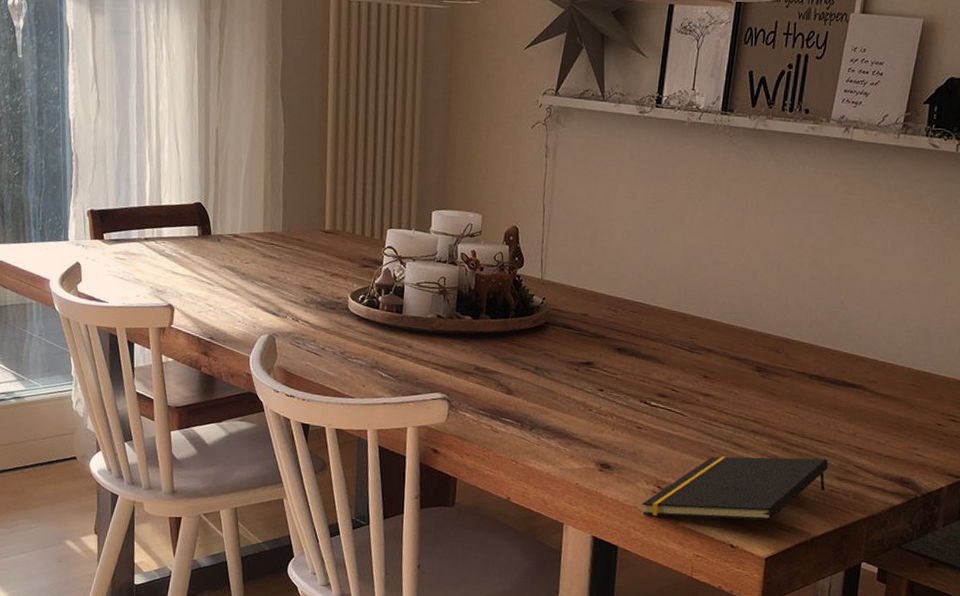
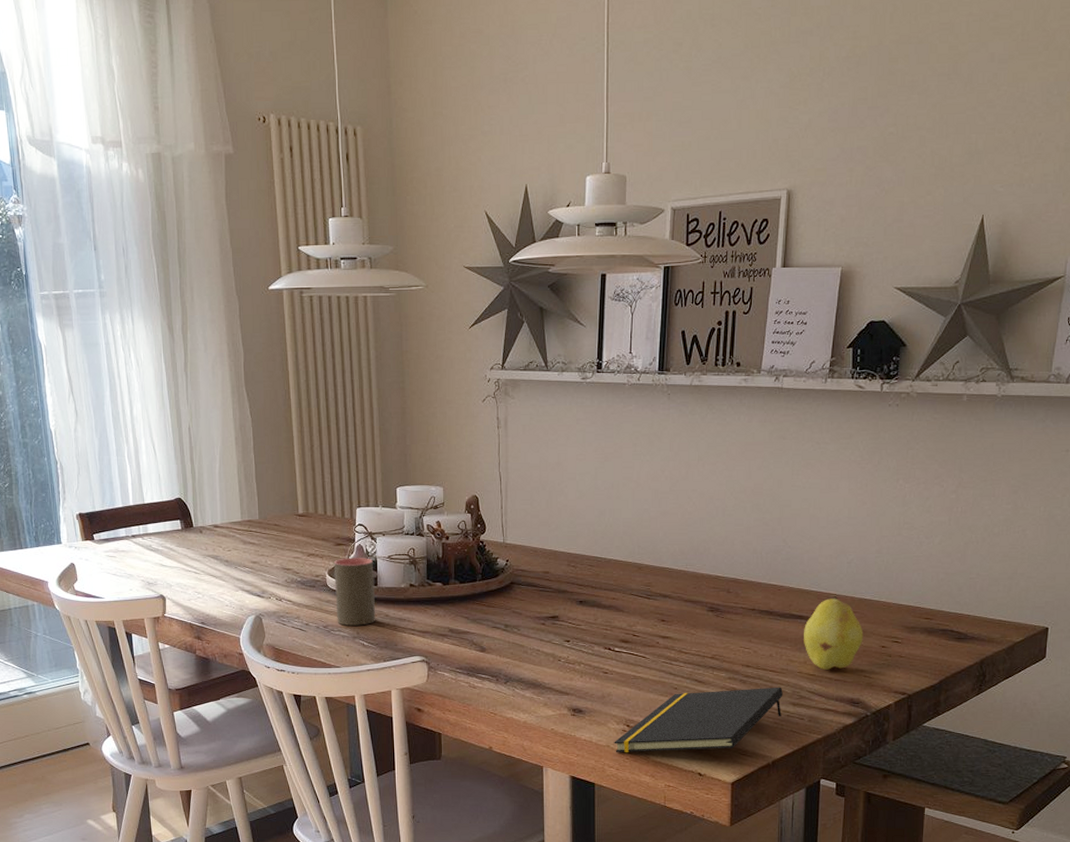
cup: none [356,281,400,355] -> present [333,558,376,626]
fruit: none [854,366,919,445] -> present [804,596,864,670]

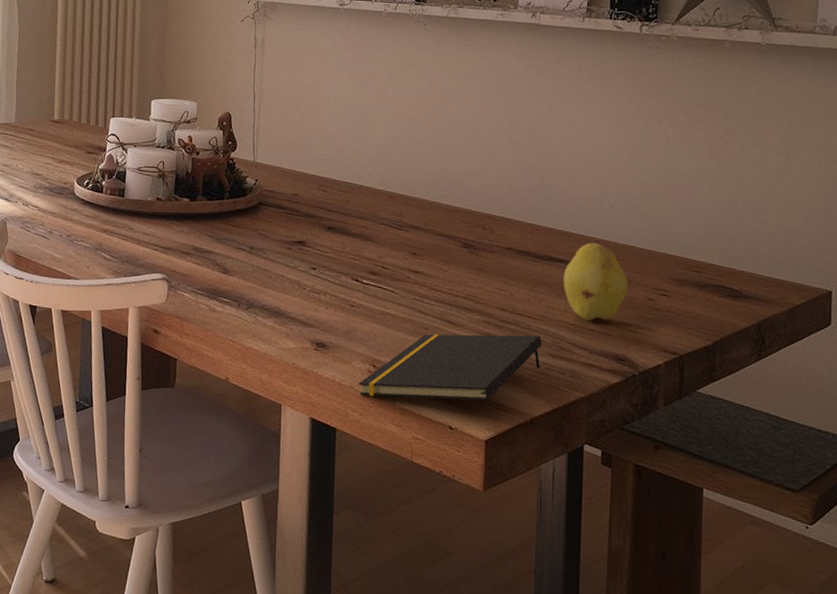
cup: present [333,558,376,626] -> none [81,166,122,237]

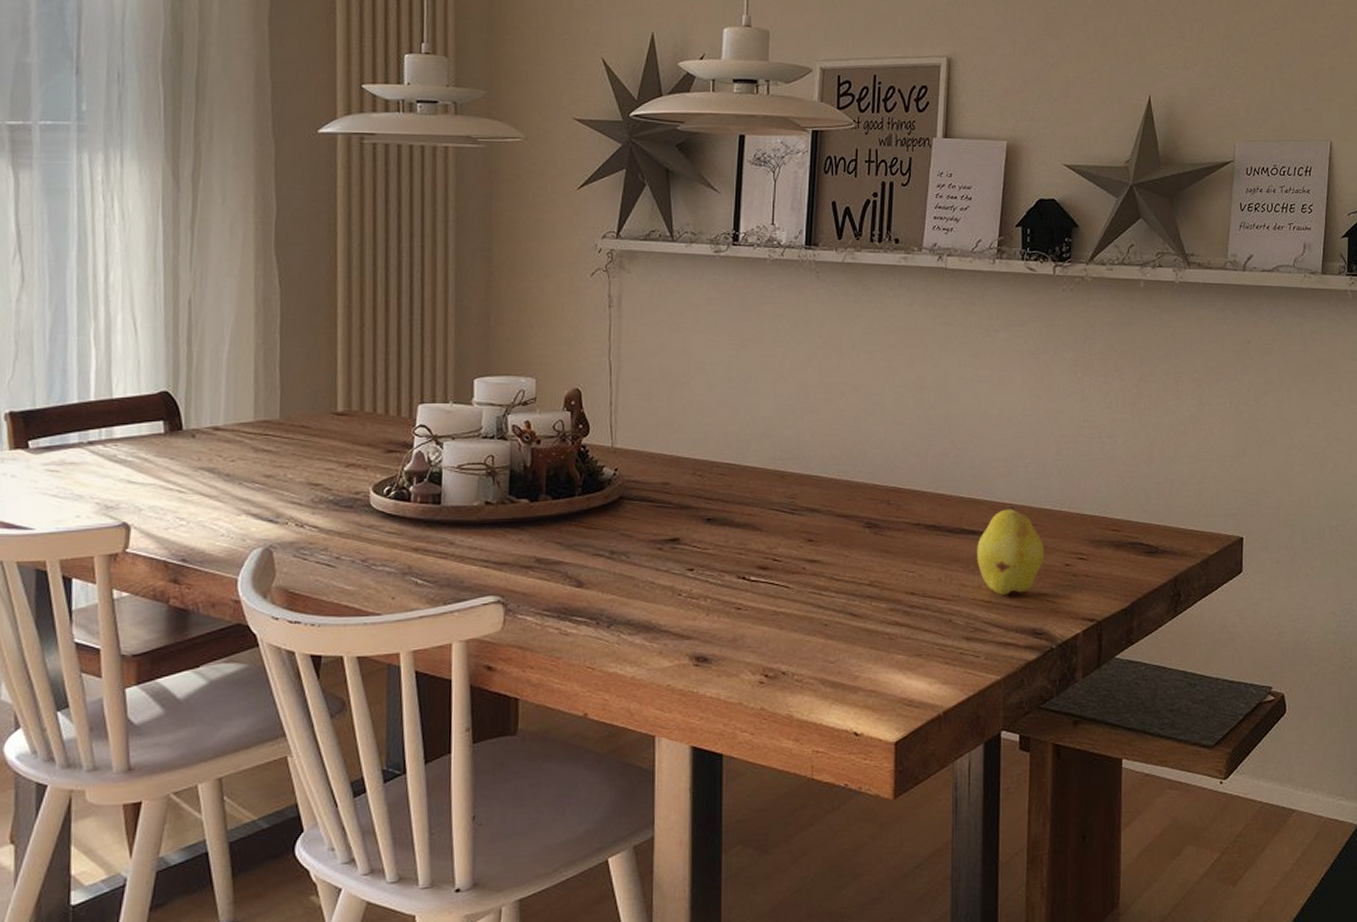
notepad: present [358,333,542,401] -> none [748,618,955,712]

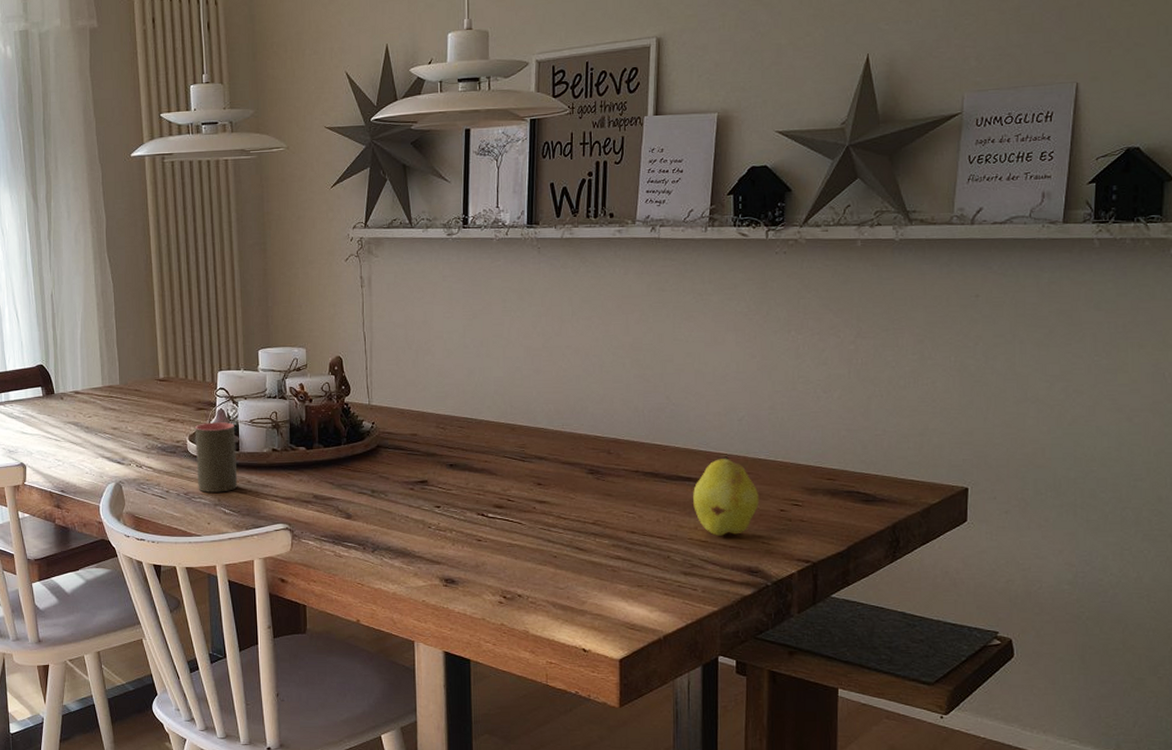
cup: none [381,468,437,558] -> present [194,422,238,493]

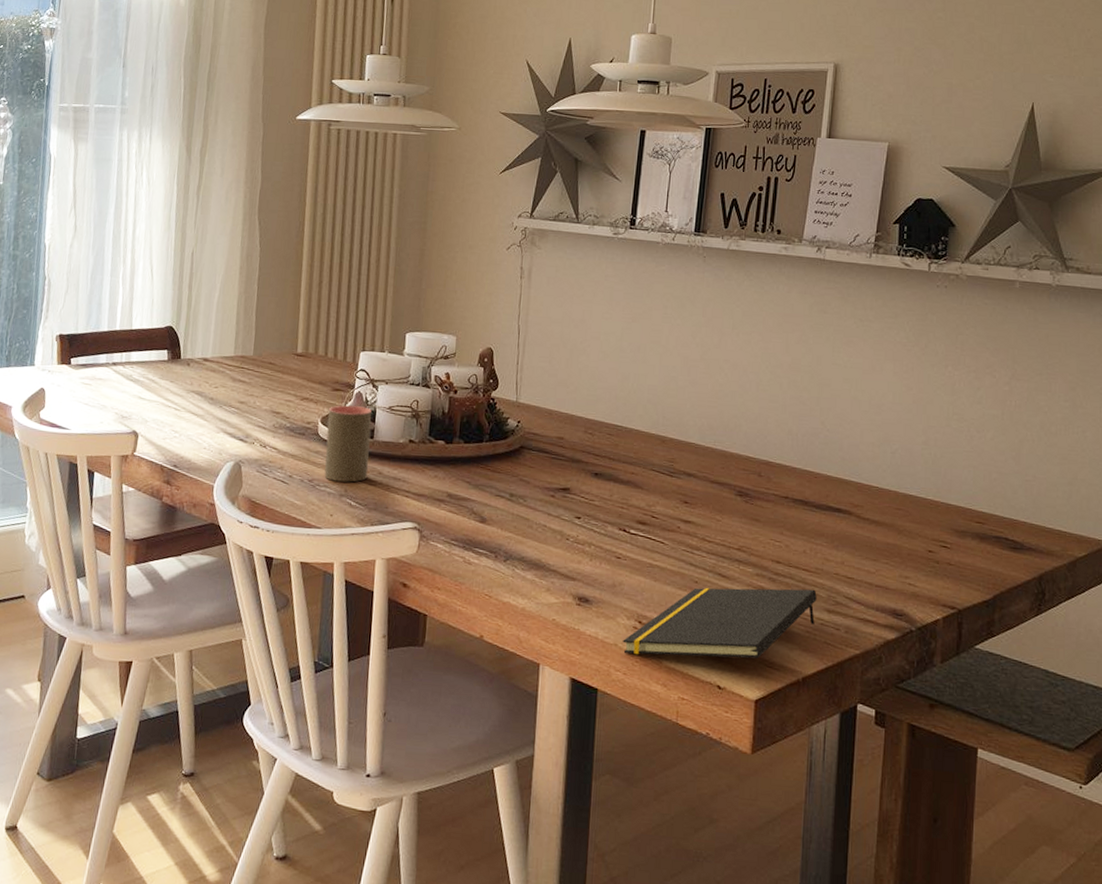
notepad: none [490,554,673,627] -> present [623,587,817,659]
fruit: present [693,456,759,536] -> none [841,489,908,574]

